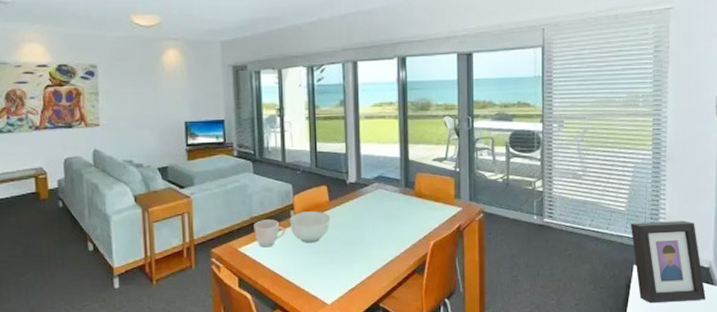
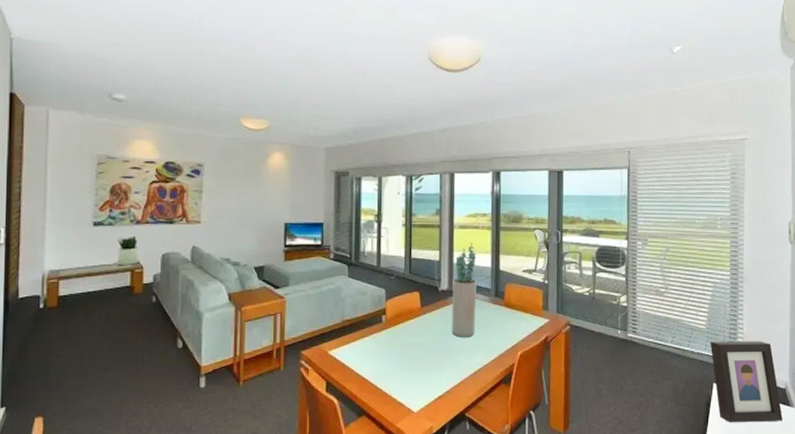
planter: none [17,142,43,173] -> present [116,235,140,266]
cup: present [254,219,285,248] -> none [345,323,376,352]
bowl: present [289,211,331,243] -> none [380,317,421,349]
vase: none [360,133,386,229] -> present [451,242,477,337]

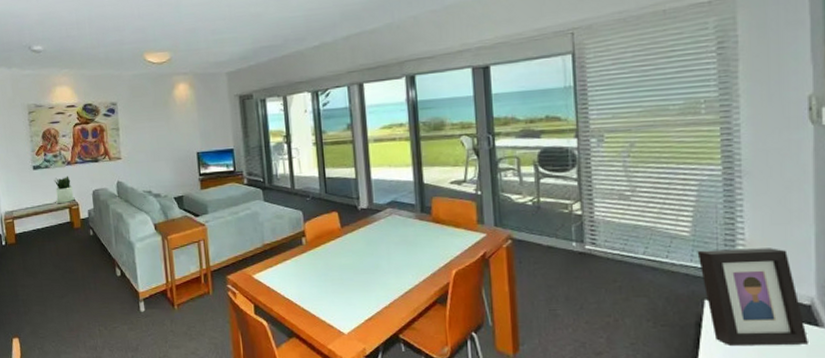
vase: present [451,242,477,337] -> none [372,156,402,257]

